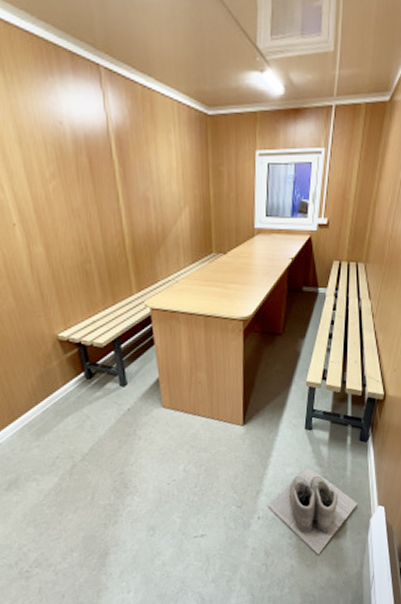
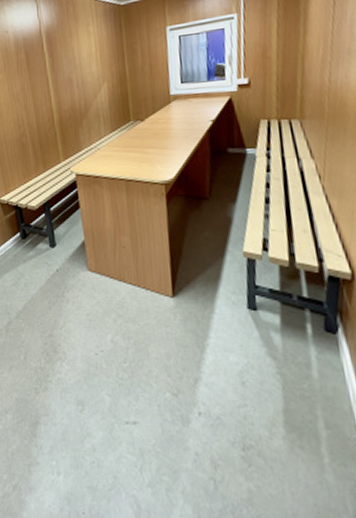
boots: present [267,467,358,555] -> none [208,358,335,483]

